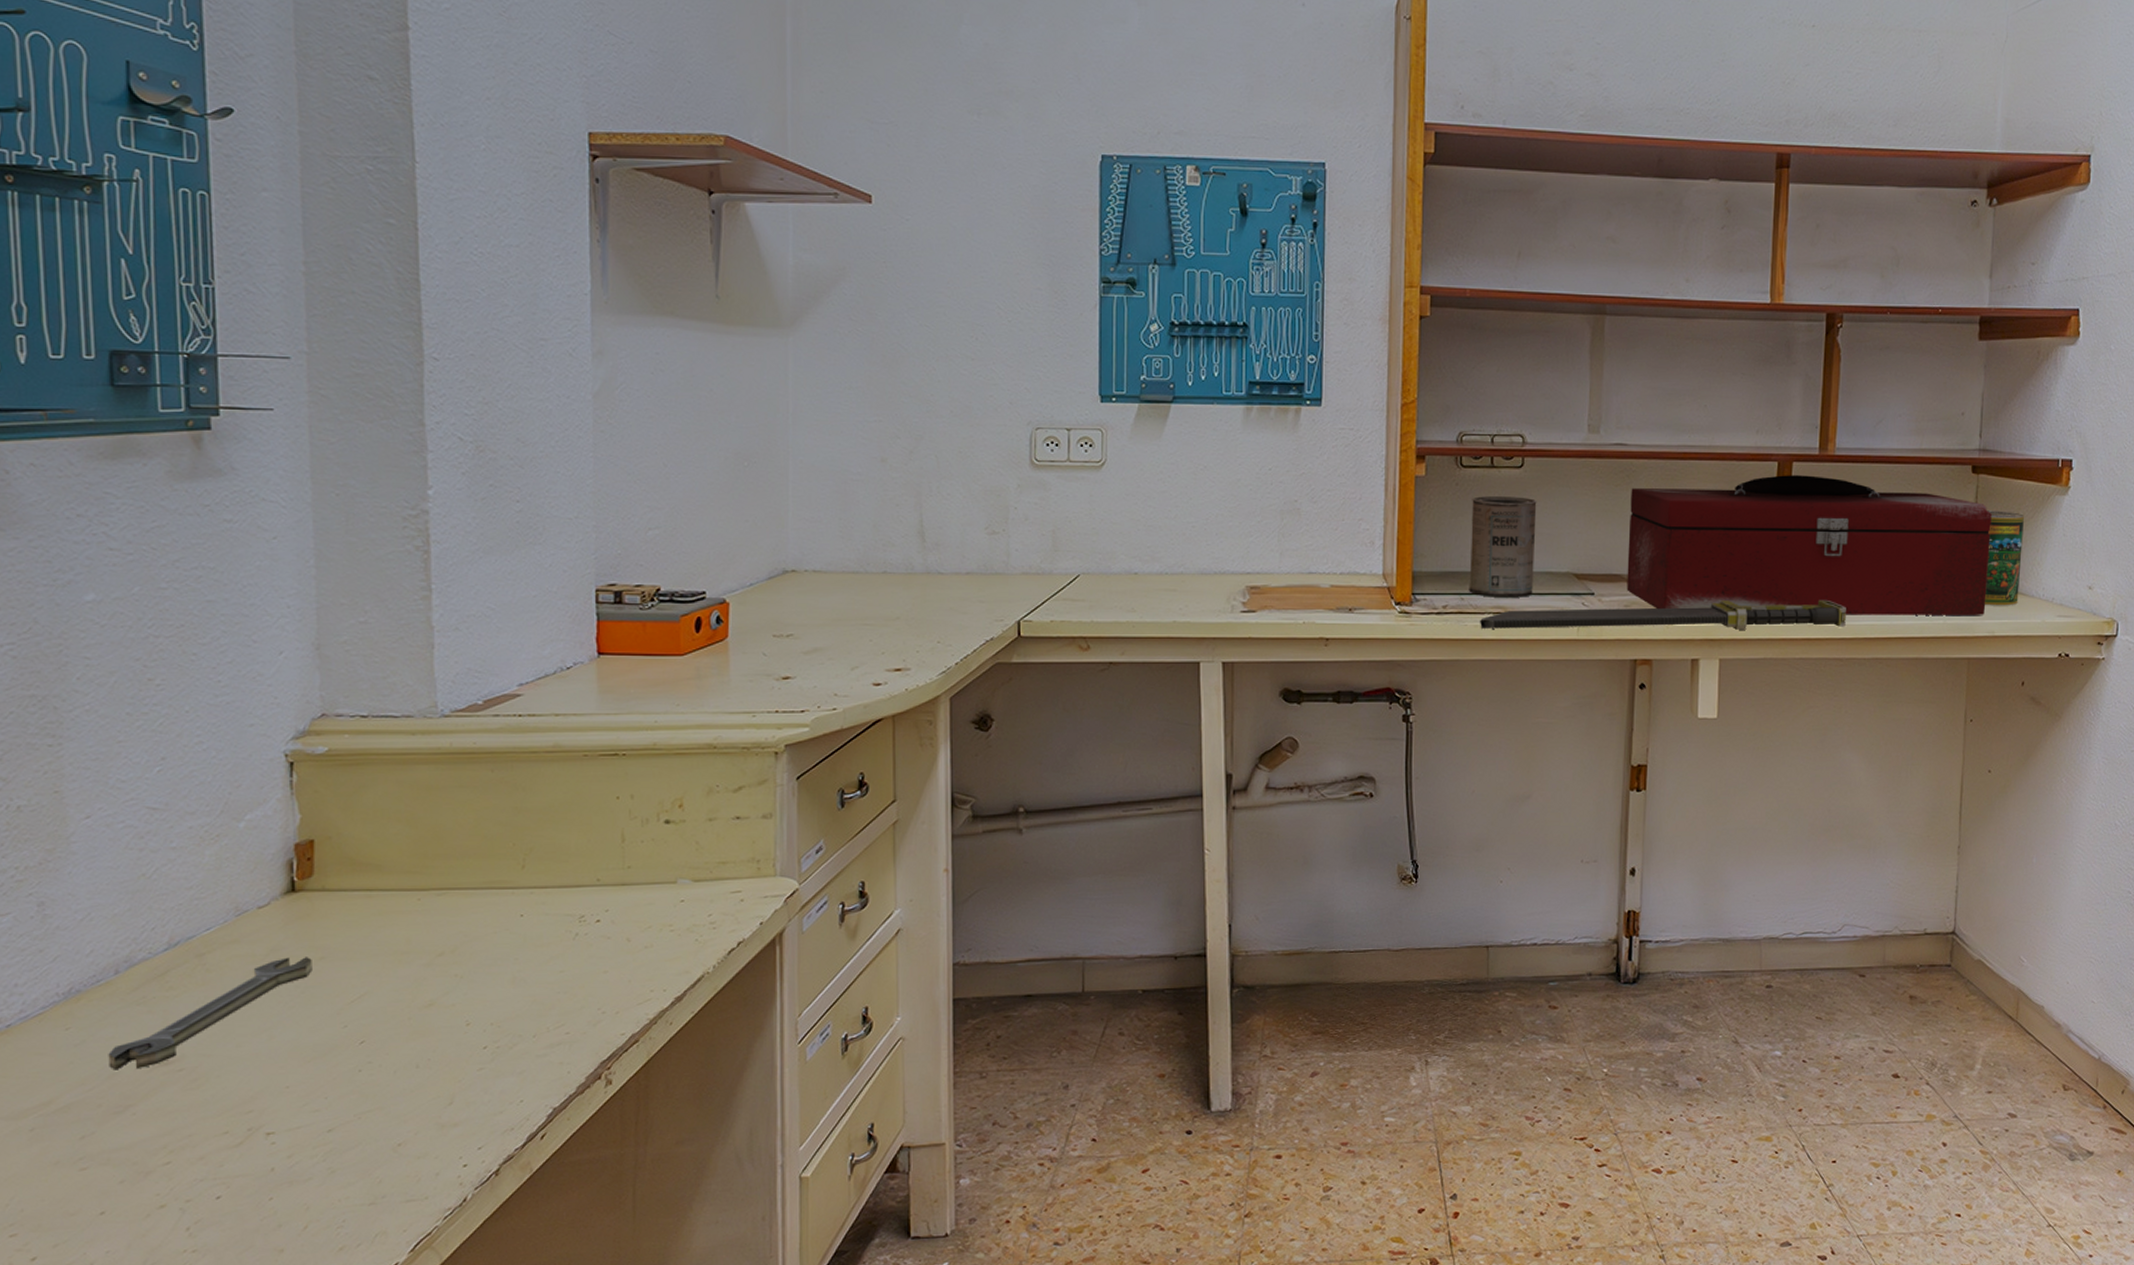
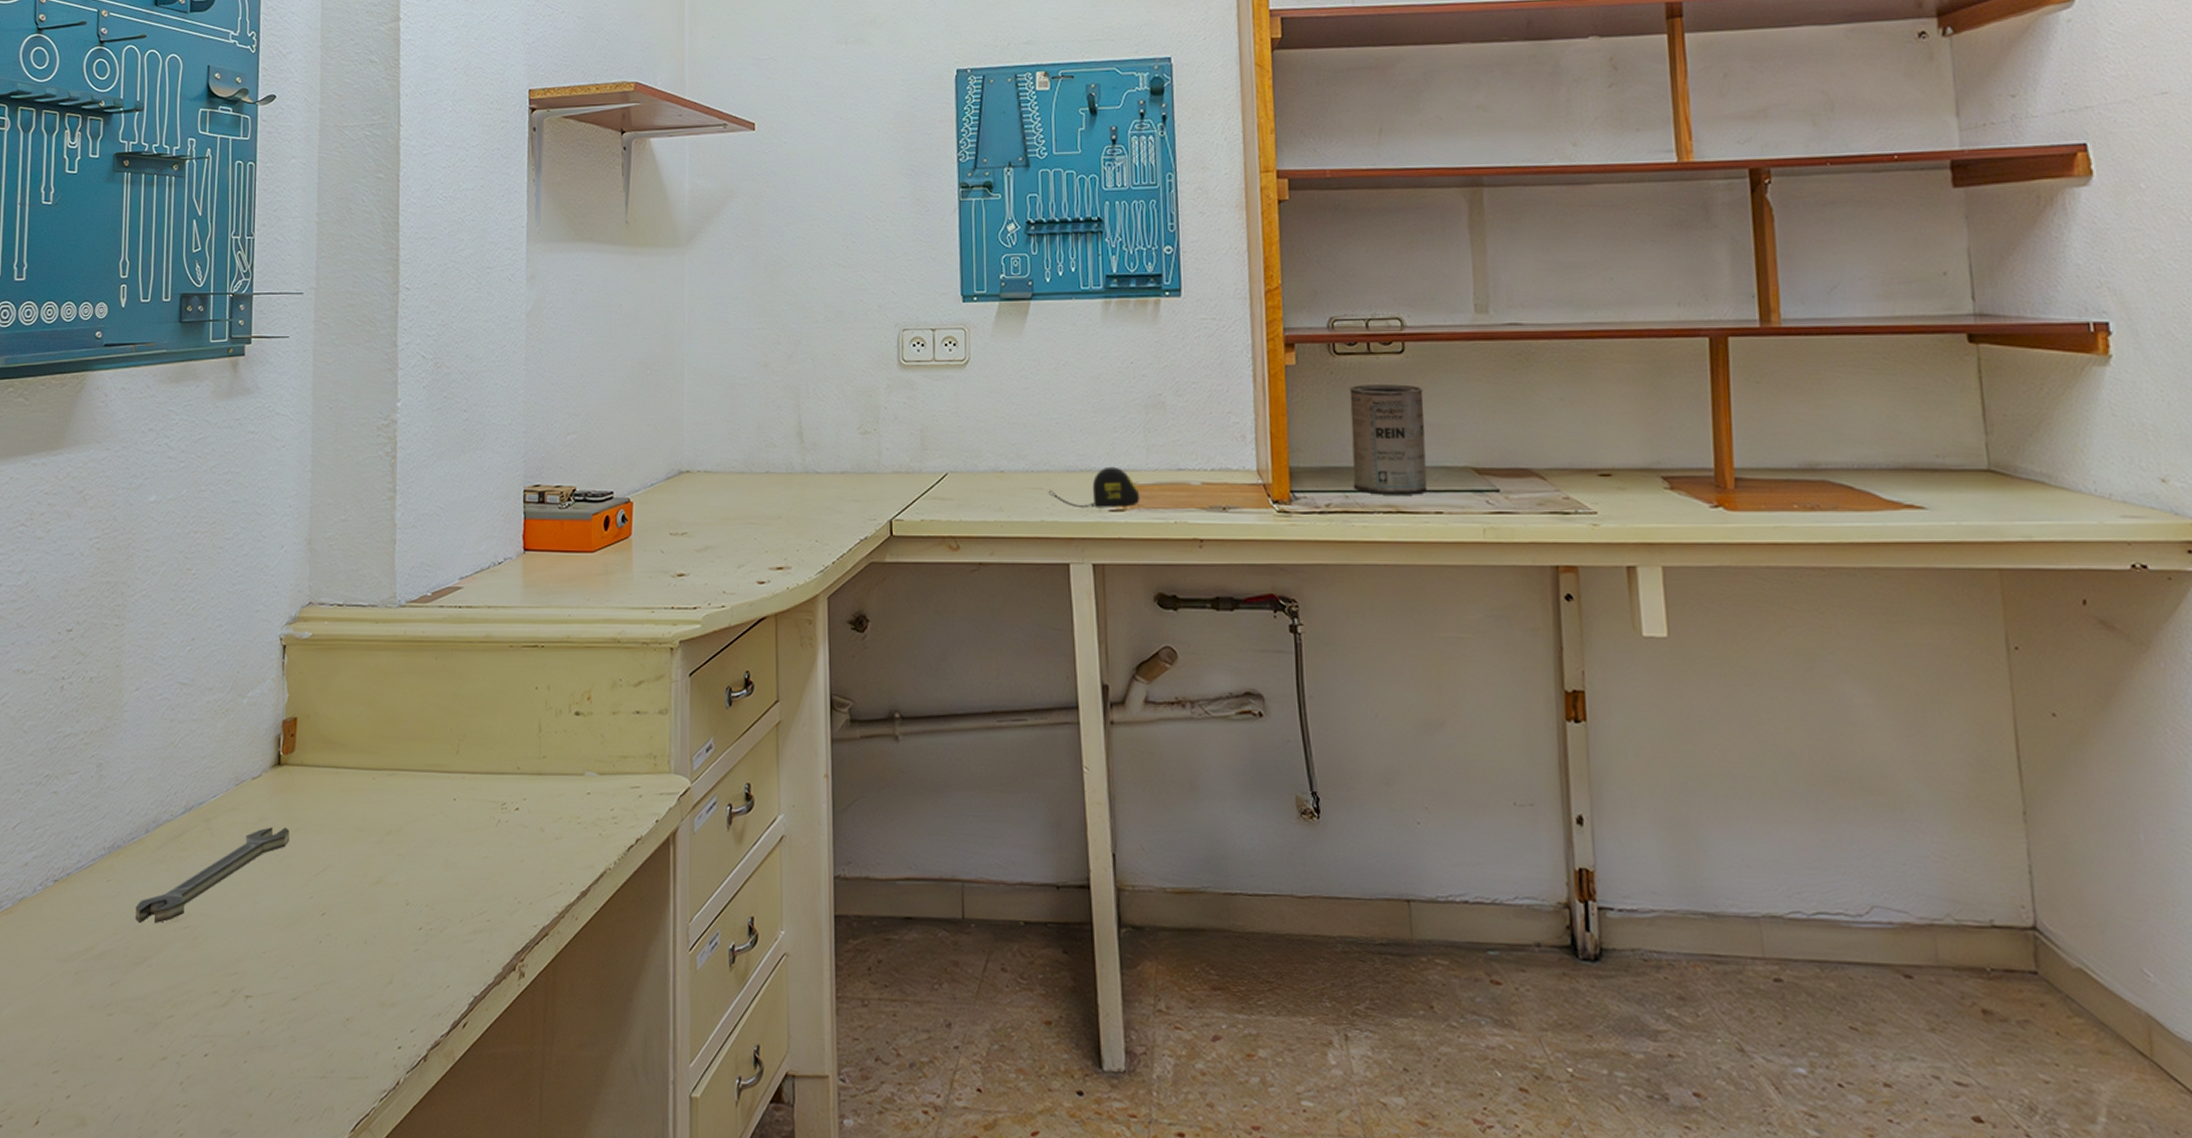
tape measure: none [1181,569,1271,610] -> present [1048,466,1140,509]
saw: present [1479,599,1846,630] -> none [1368,496,1823,532]
toolbox: present [1626,475,1992,615] -> none [1532,351,2015,515]
can: present [1985,510,2024,606] -> none [1997,387,2061,504]

